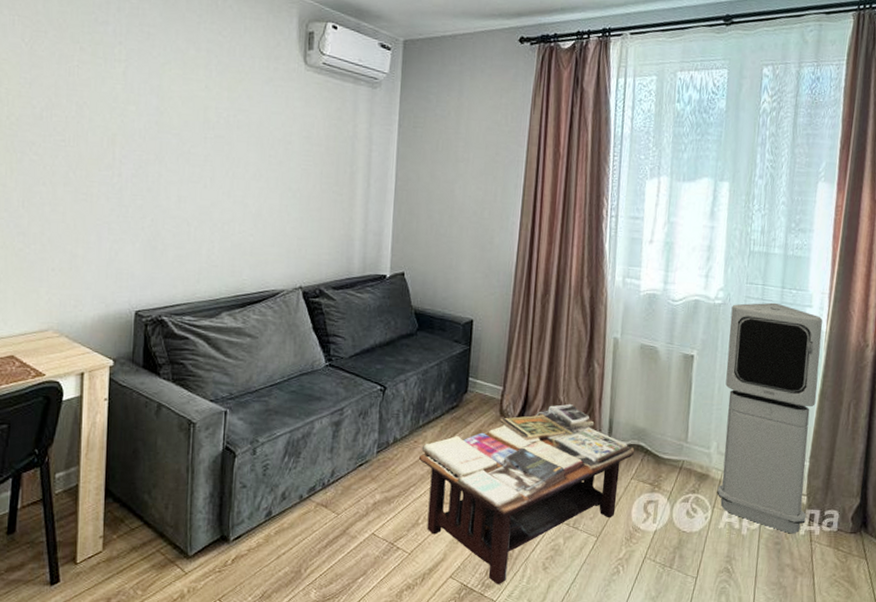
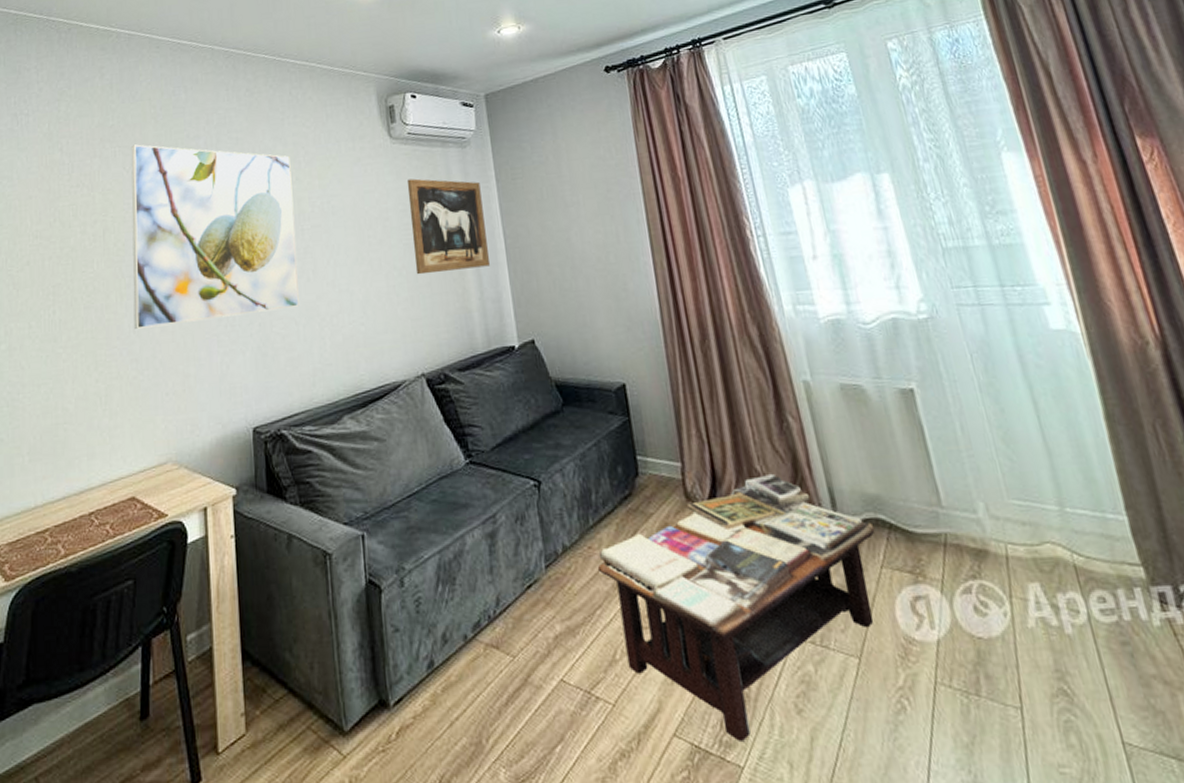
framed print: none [23,17,202,209] -> present [131,144,300,329]
wall art: none [309,108,383,203] -> present [406,178,490,275]
air purifier: present [717,302,823,534] -> none [942,306,1156,627]

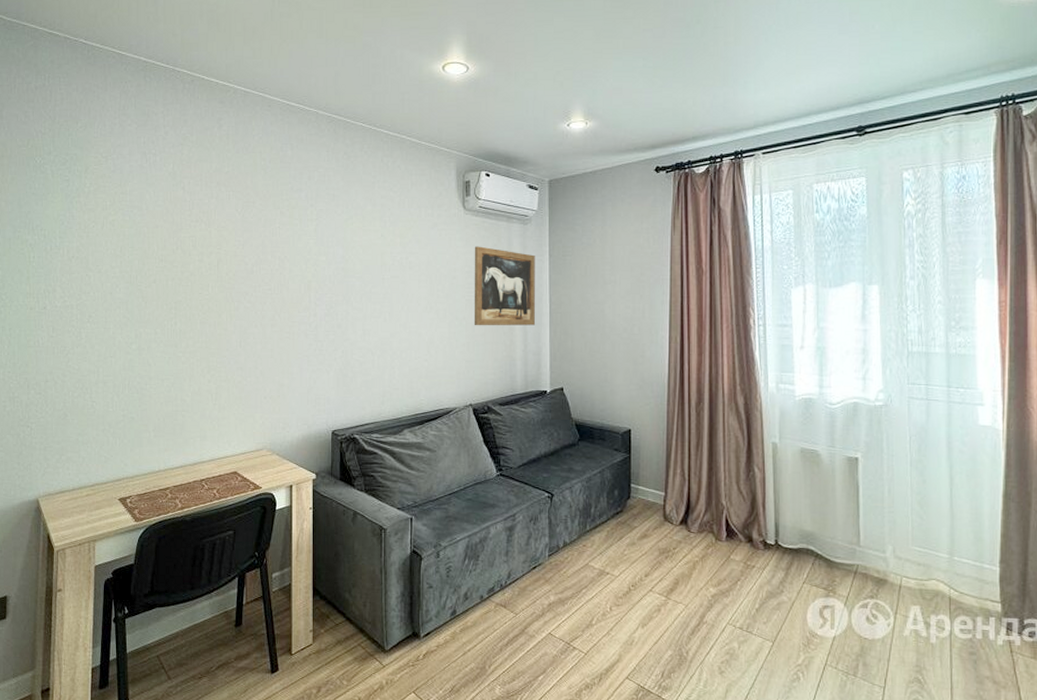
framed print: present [131,144,300,329] -> none [241,191,377,344]
coffee table: present [597,473,875,741] -> none [588,508,805,687]

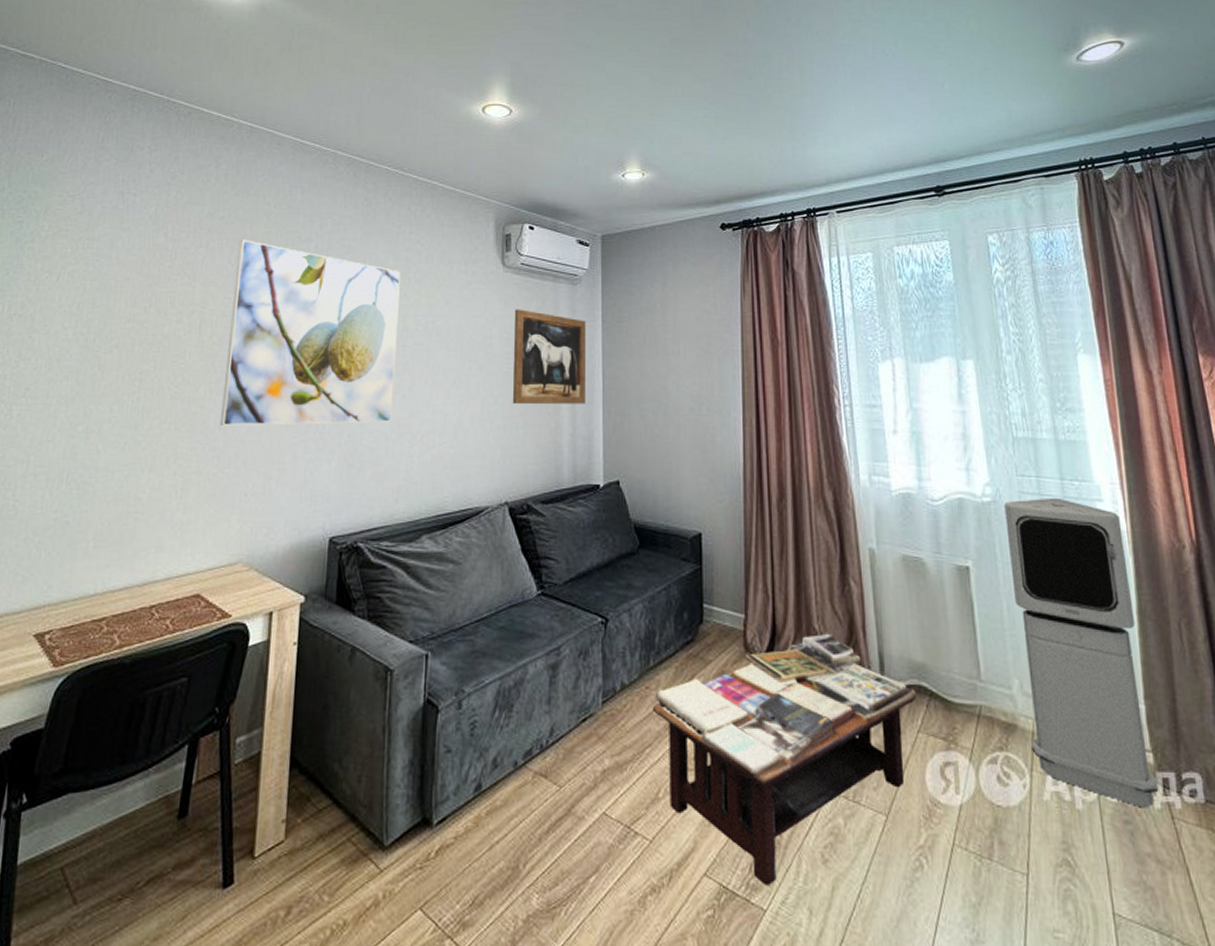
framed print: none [241,191,377,344] -> present [220,239,400,426]
coffee table: none [588,508,805,687] -> present [652,633,917,885]
air purifier: none [894,402,1003,644] -> present [1004,497,1159,808]

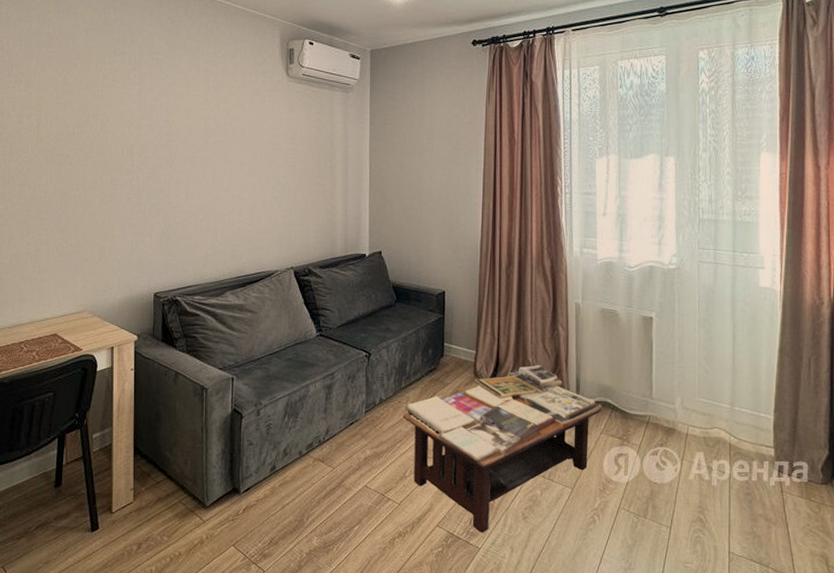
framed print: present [220,239,400,426] -> none [61,52,201,207]
wall art: present [512,309,586,405] -> none [296,113,356,191]
air purifier: present [1004,497,1159,808] -> none [684,265,776,485]

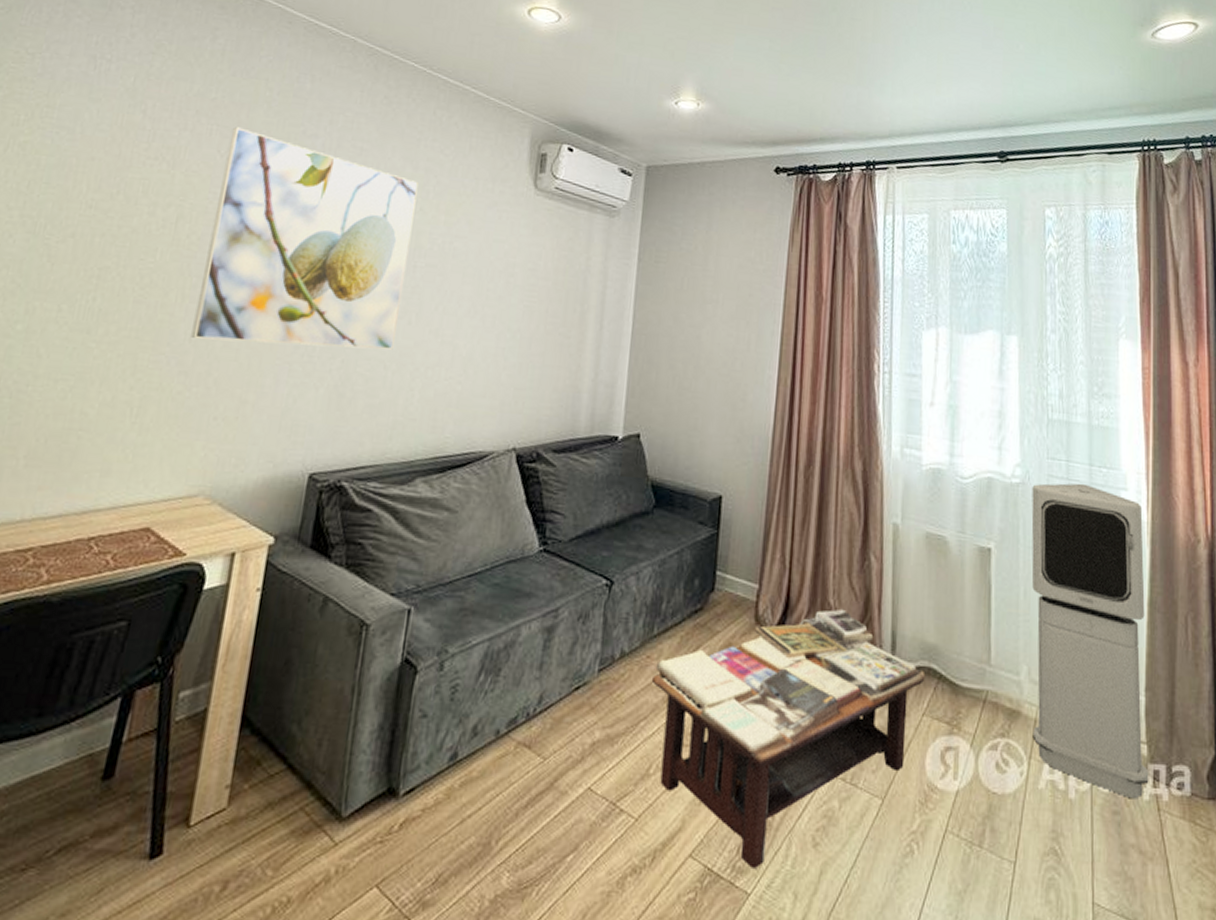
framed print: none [61,52,201,207] -> present [191,127,418,350]
air purifier: none [684,265,776,485] -> present [1031,483,1149,799]

